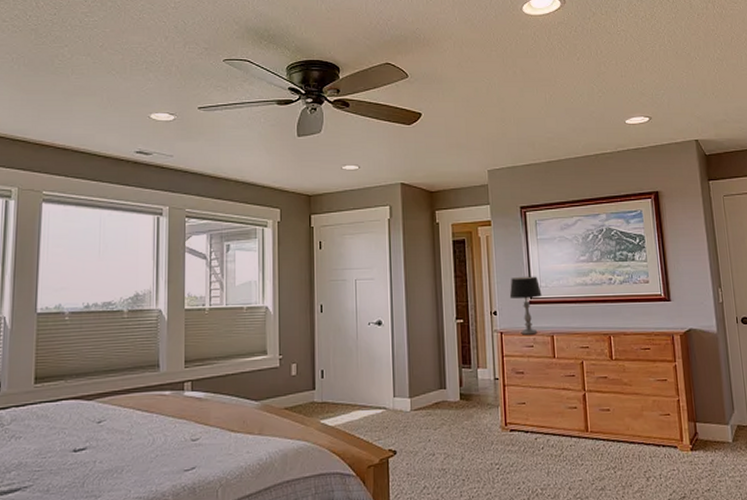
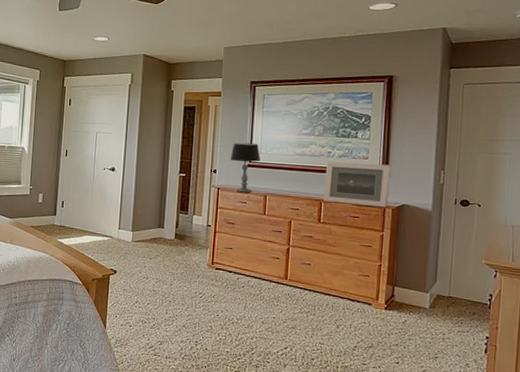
picture frame: none [609,287,676,336] -> present [323,161,391,208]

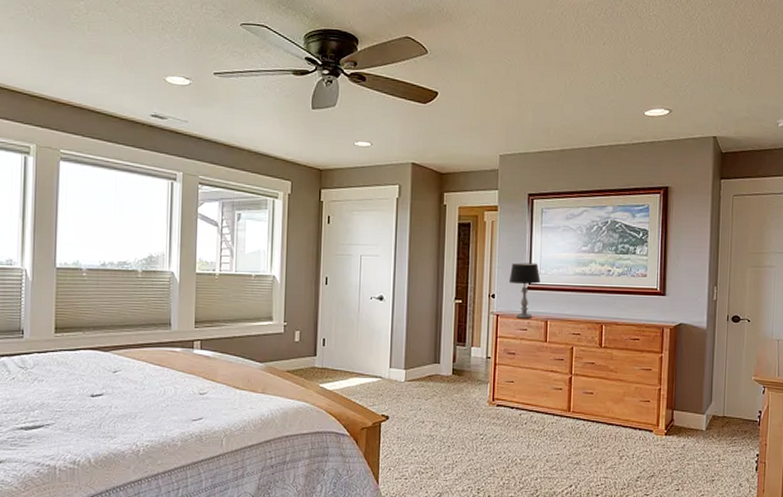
picture frame: present [323,161,391,208] -> none [604,280,668,328]

